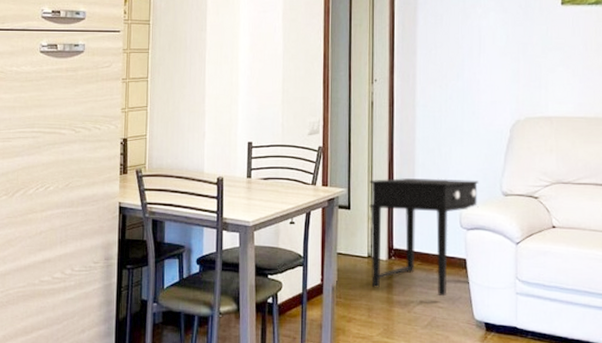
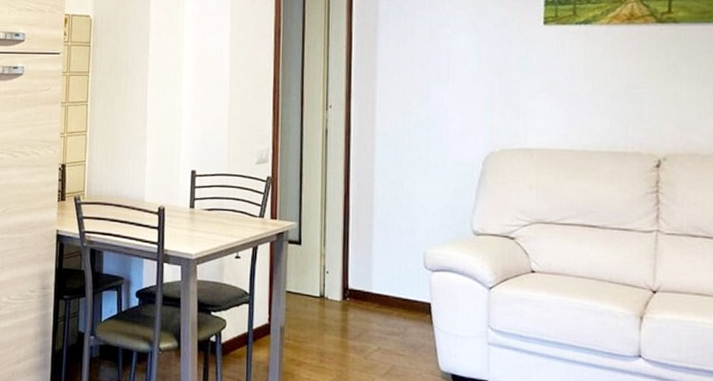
side table: present [369,178,479,297] -> none [322,212,446,344]

